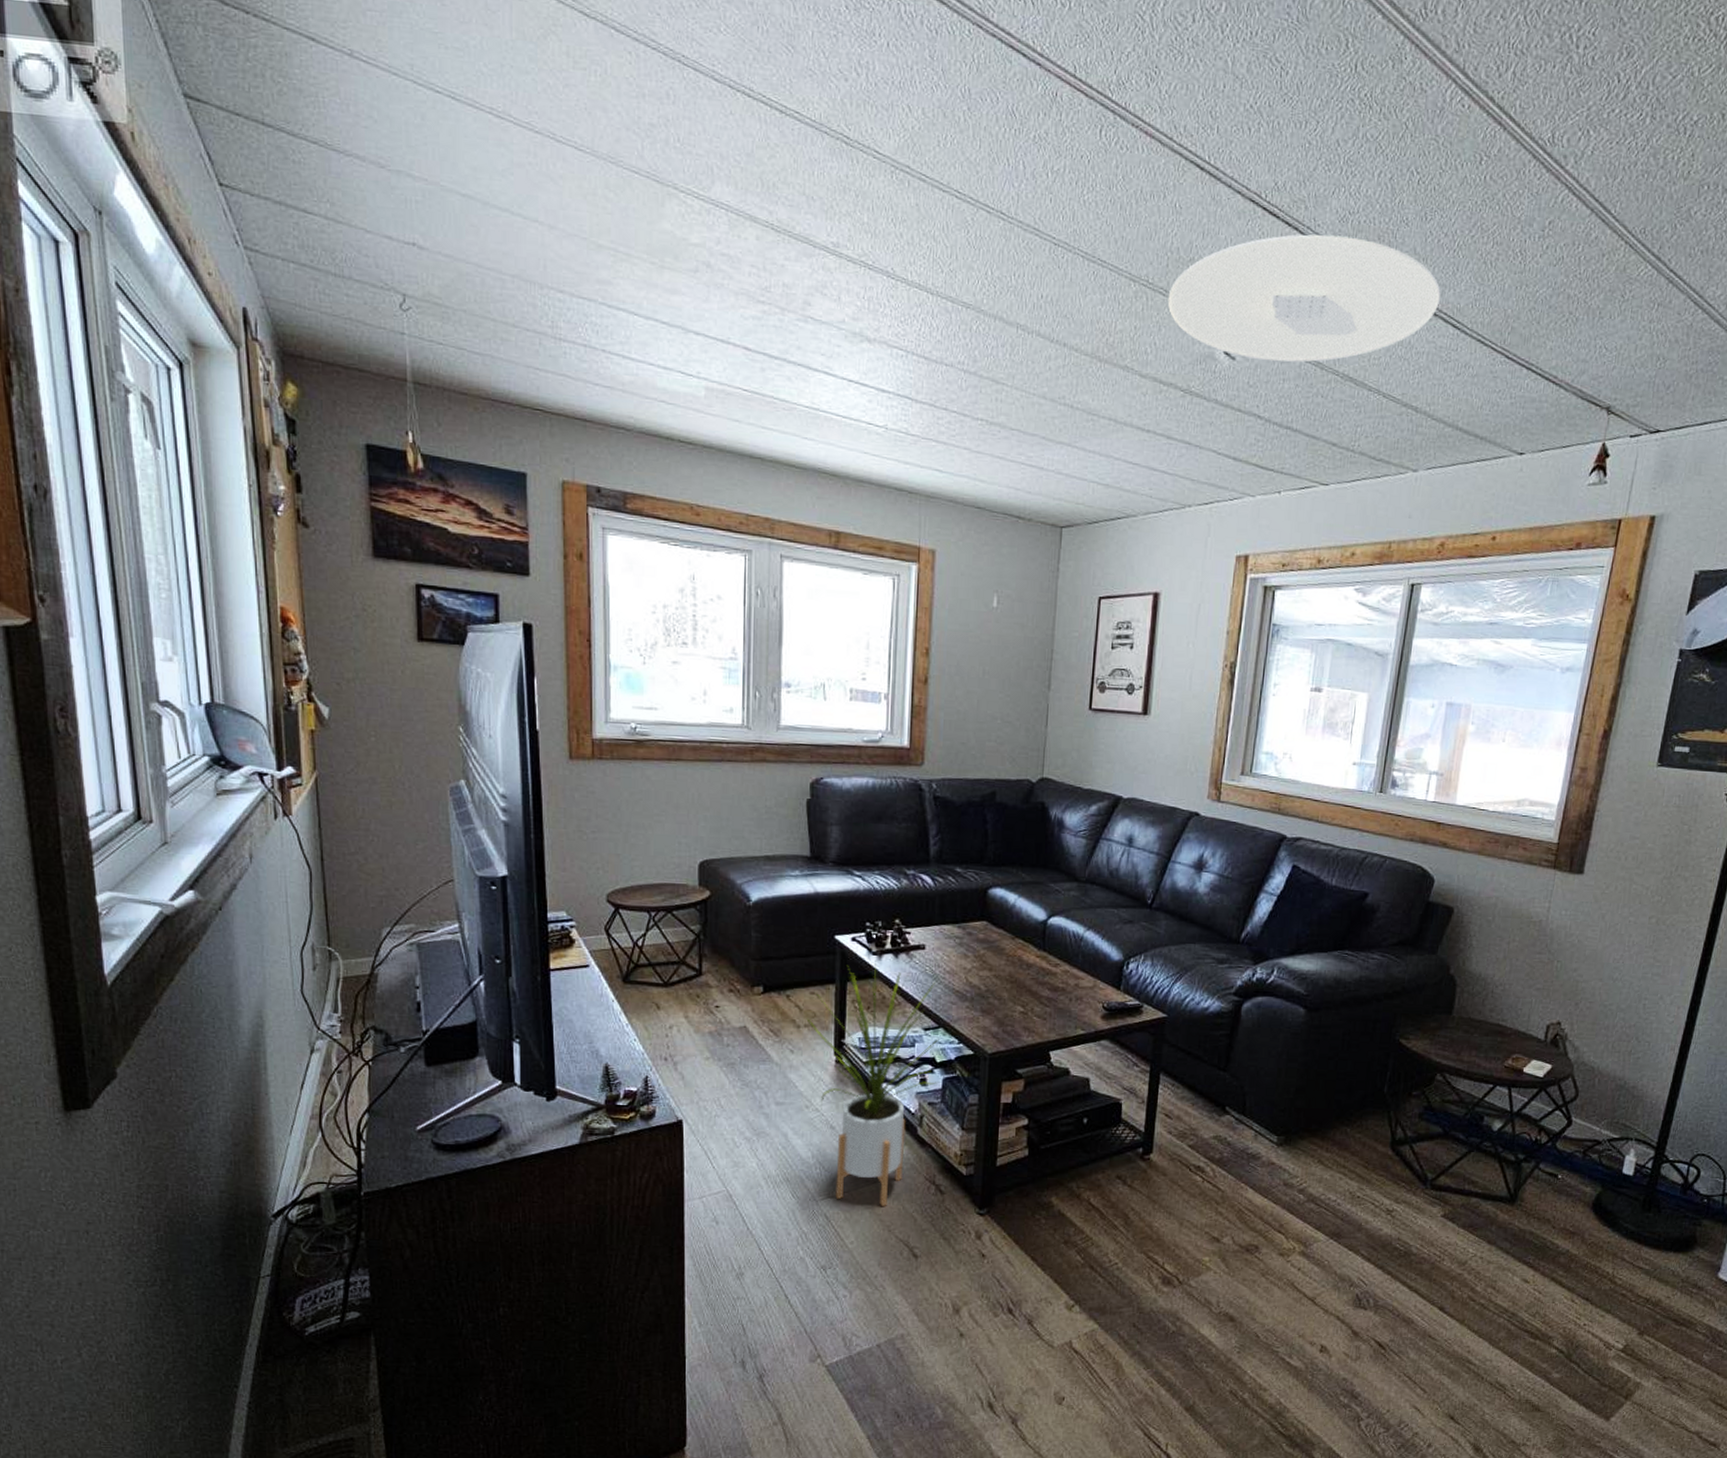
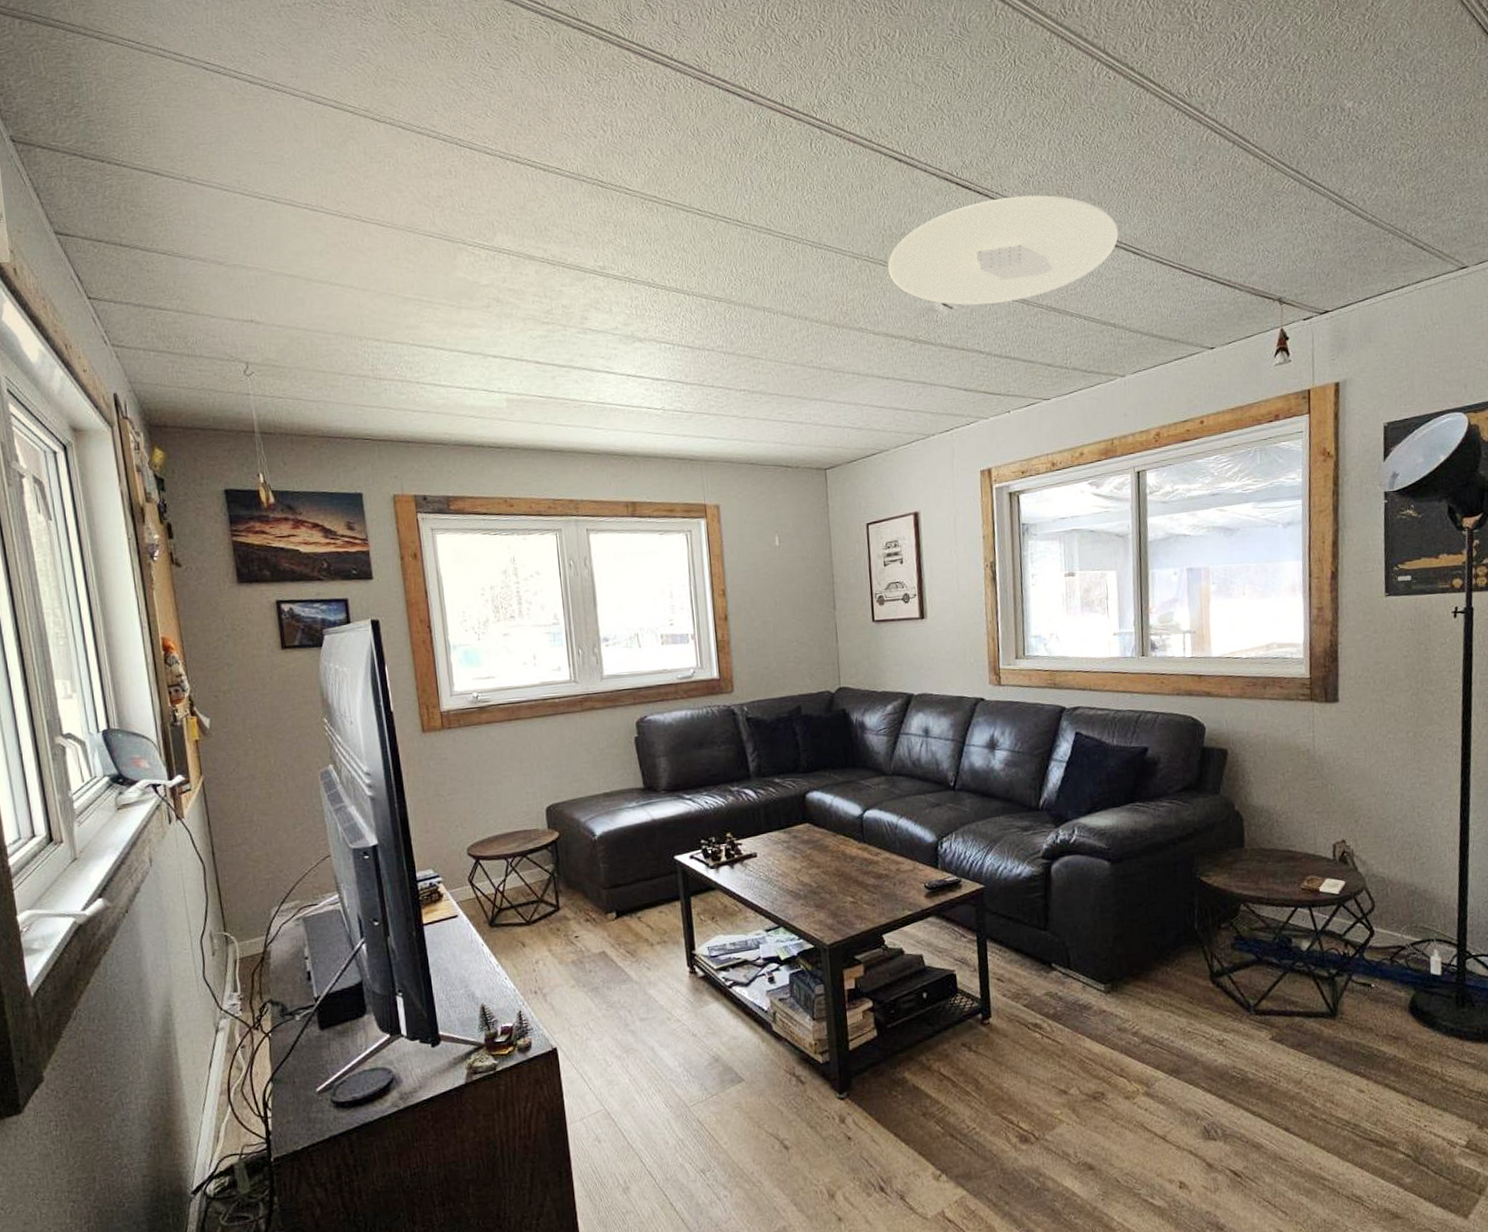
house plant: present [806,961,939,1206] -> none [658,874,786,1104]

